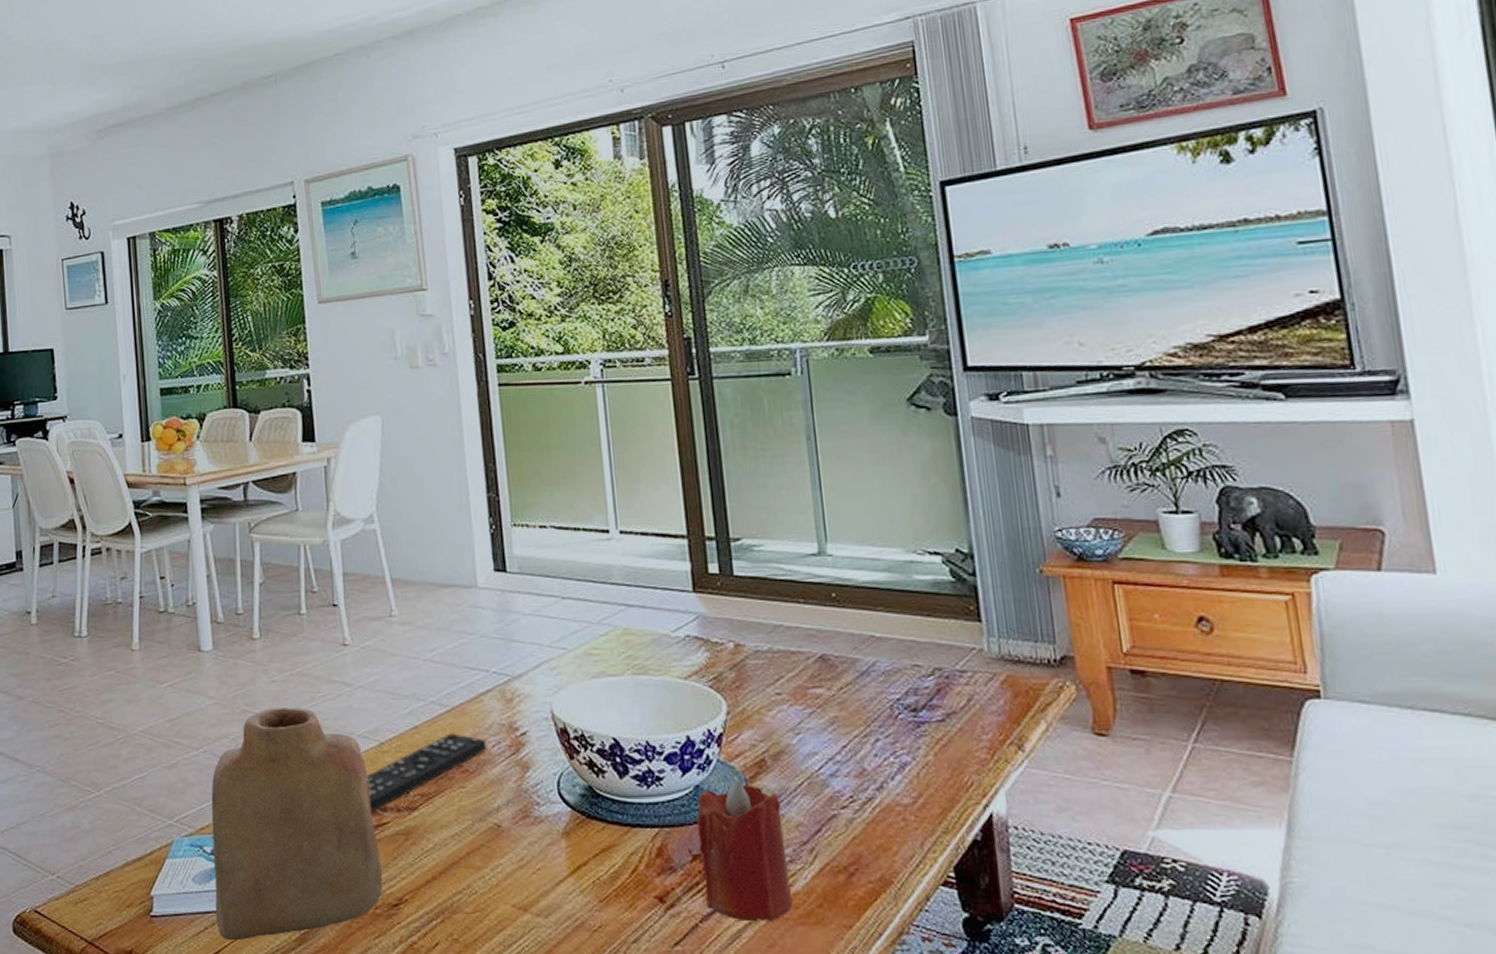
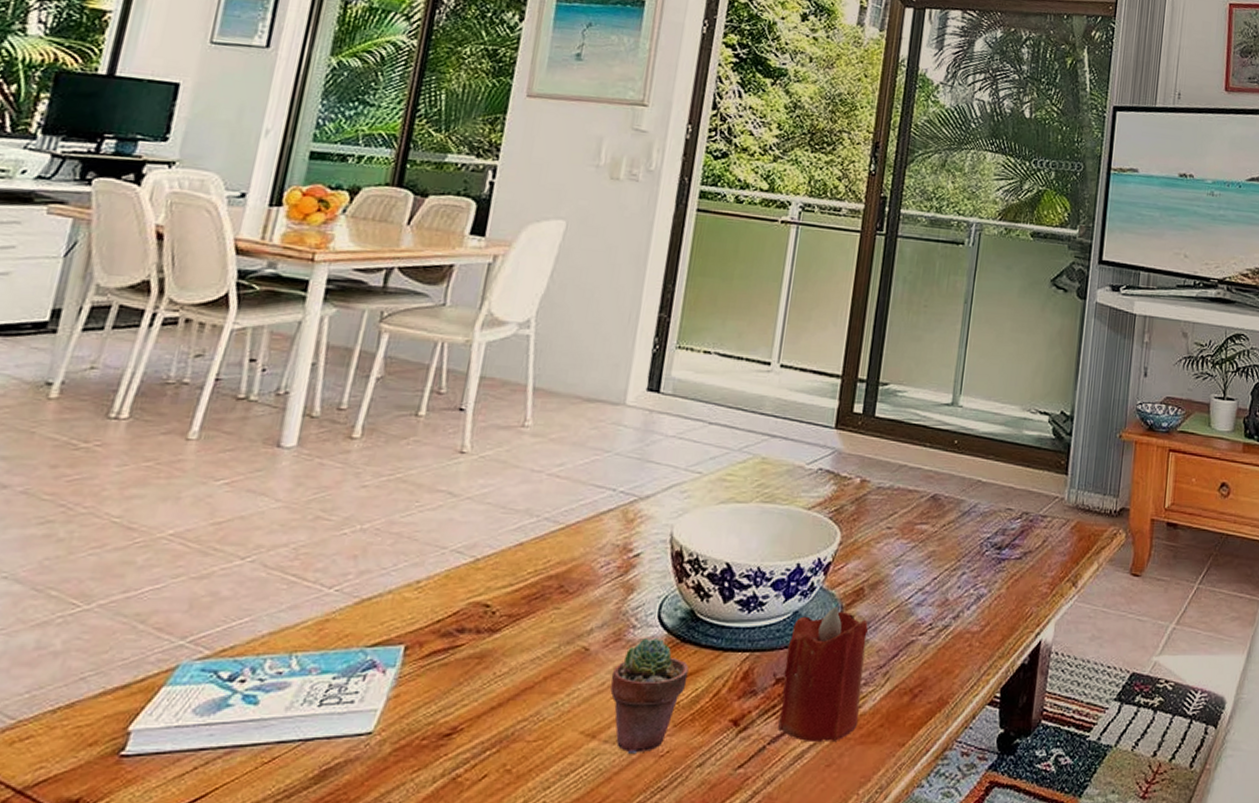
vase: present [211,707,383,941] -> none [211,515,453,782]
remote control: present [367,733,487,812] -> none [443,551,596,634]
potted succulent: none [527,813,603,927] -> present [610,637,689,753]

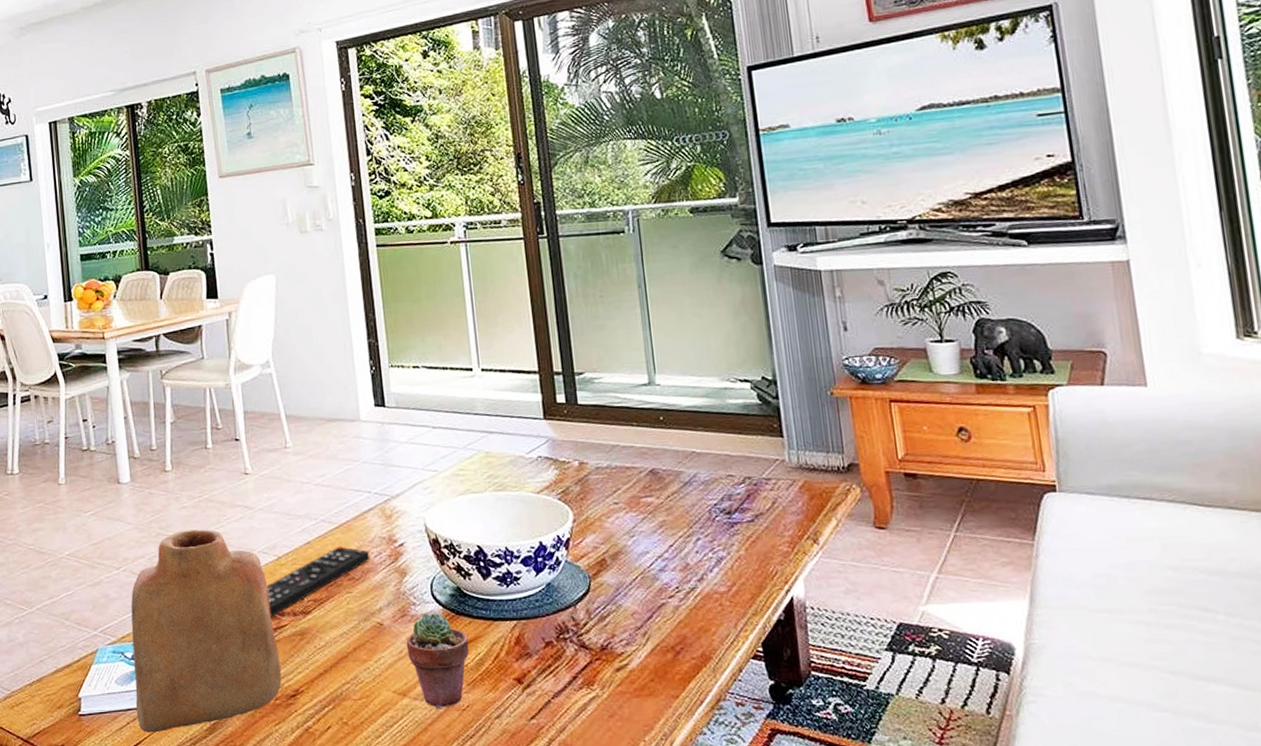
vase: none [211,515,453,782] -> present [130,529,282,733]
remote control: none [443,551,596,634] -> present [266,546,370,617]
candle: present [778,606,869,743] -> none [548,576,629,697]

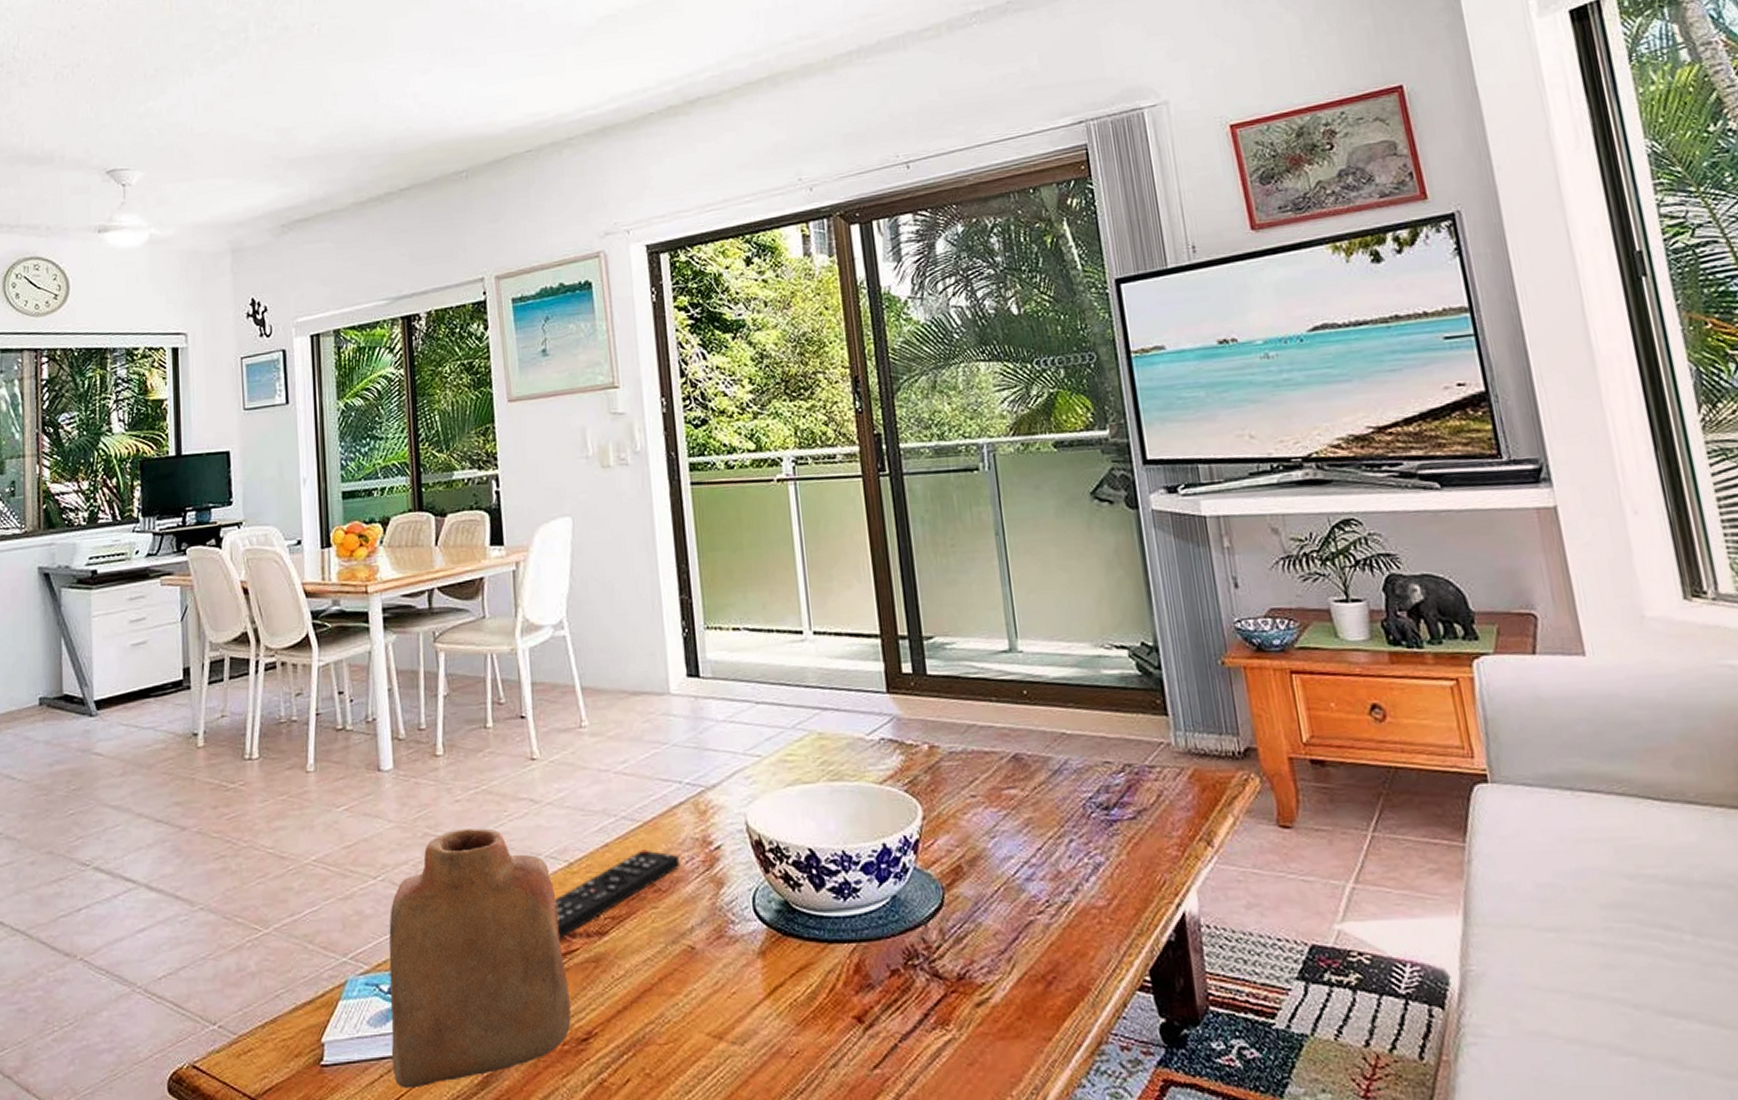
potted succulent: present [406,611,470,708] -> none [722,932,800,1055]

